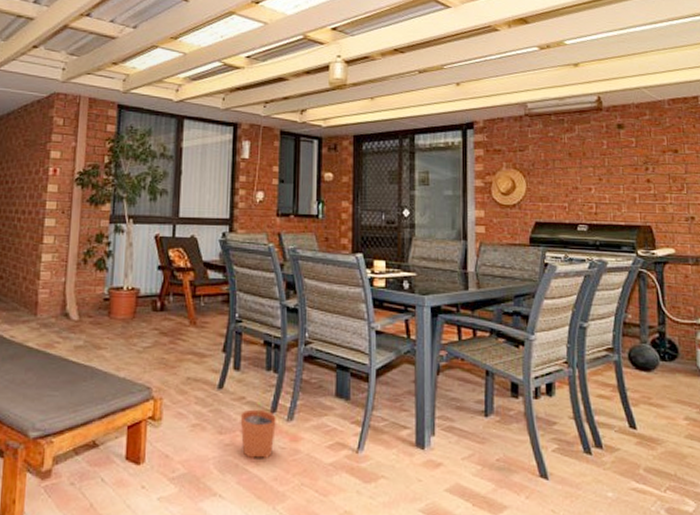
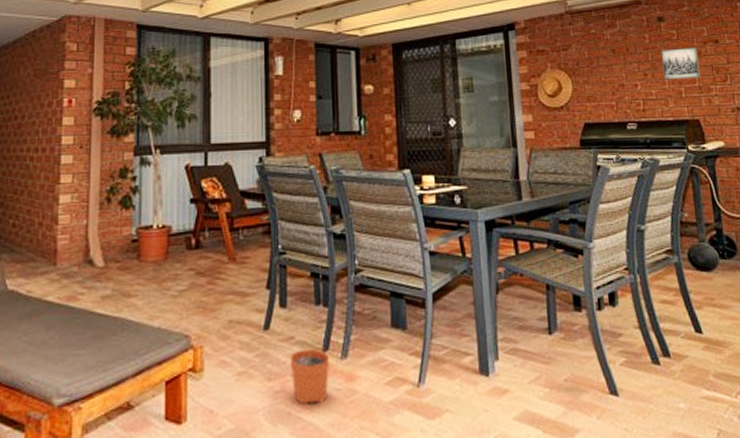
wall art: none [618,155,656,186] -> present [660,47,701,80]

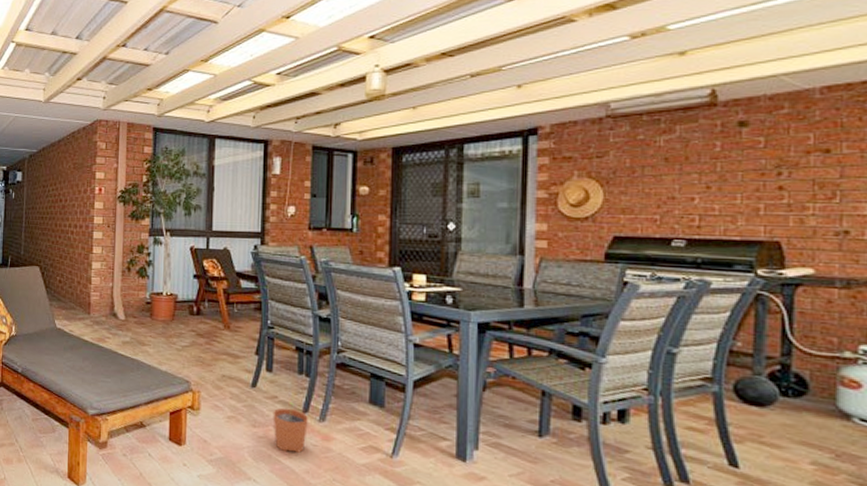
wall art: present [660,47,701,80] -> none [735,157,795,195]

